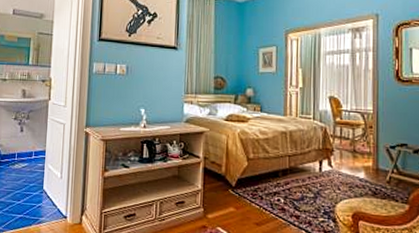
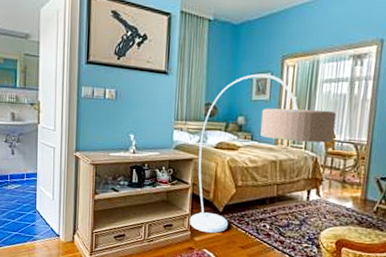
floor lamp: none [201,47,341,210] -> present [189,73,337,233]

